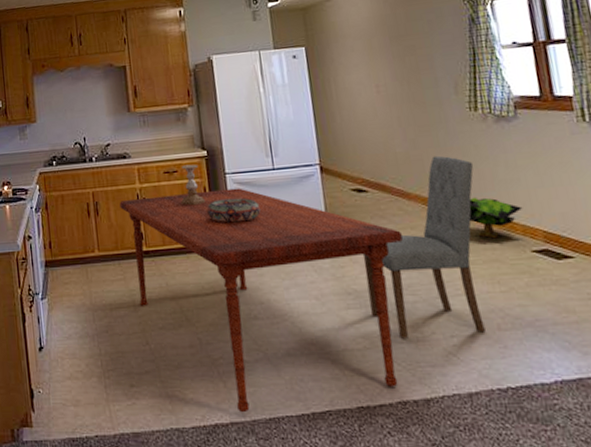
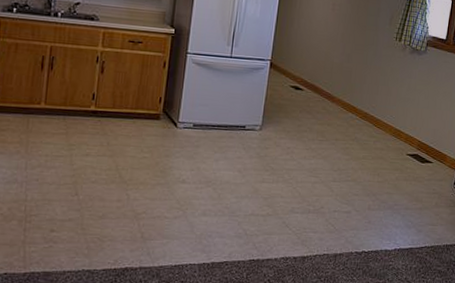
dining table: present [119,188,403,413] -> none [77,60,320,260]
candle holder: present [181,164,206,206] -> none [139,37,164,77]
decorative bowl: present [206,198,261,223] -> none [161,75,211,99]
dining chair: present [362,155,486,339] -> none [279,70,387,210]
decorative plant: present [468,197,523,239] -> none [371,107,410,142]

